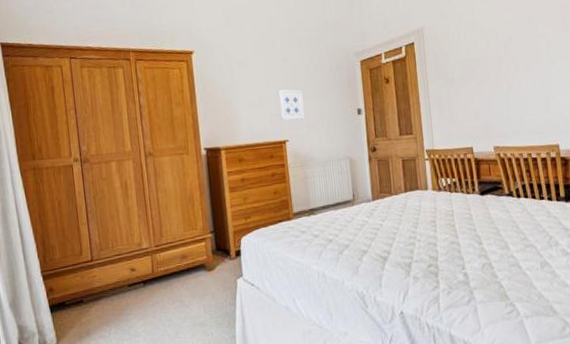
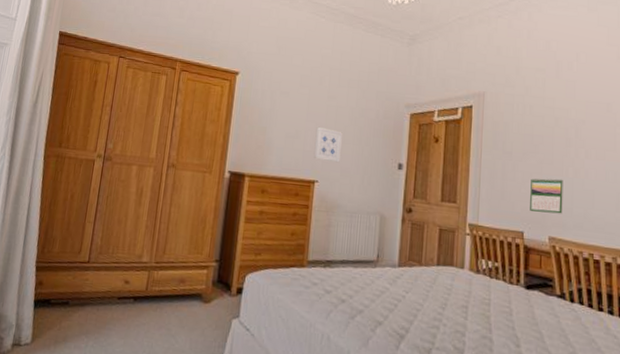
calendar: none [473,94,503,128] -> present [530,178,563,214]

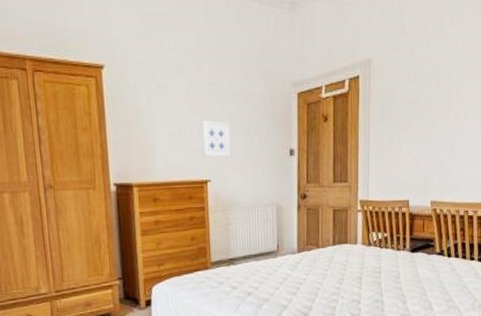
calendar: present [530,178,563,214] -> none [414,143,444,179]

